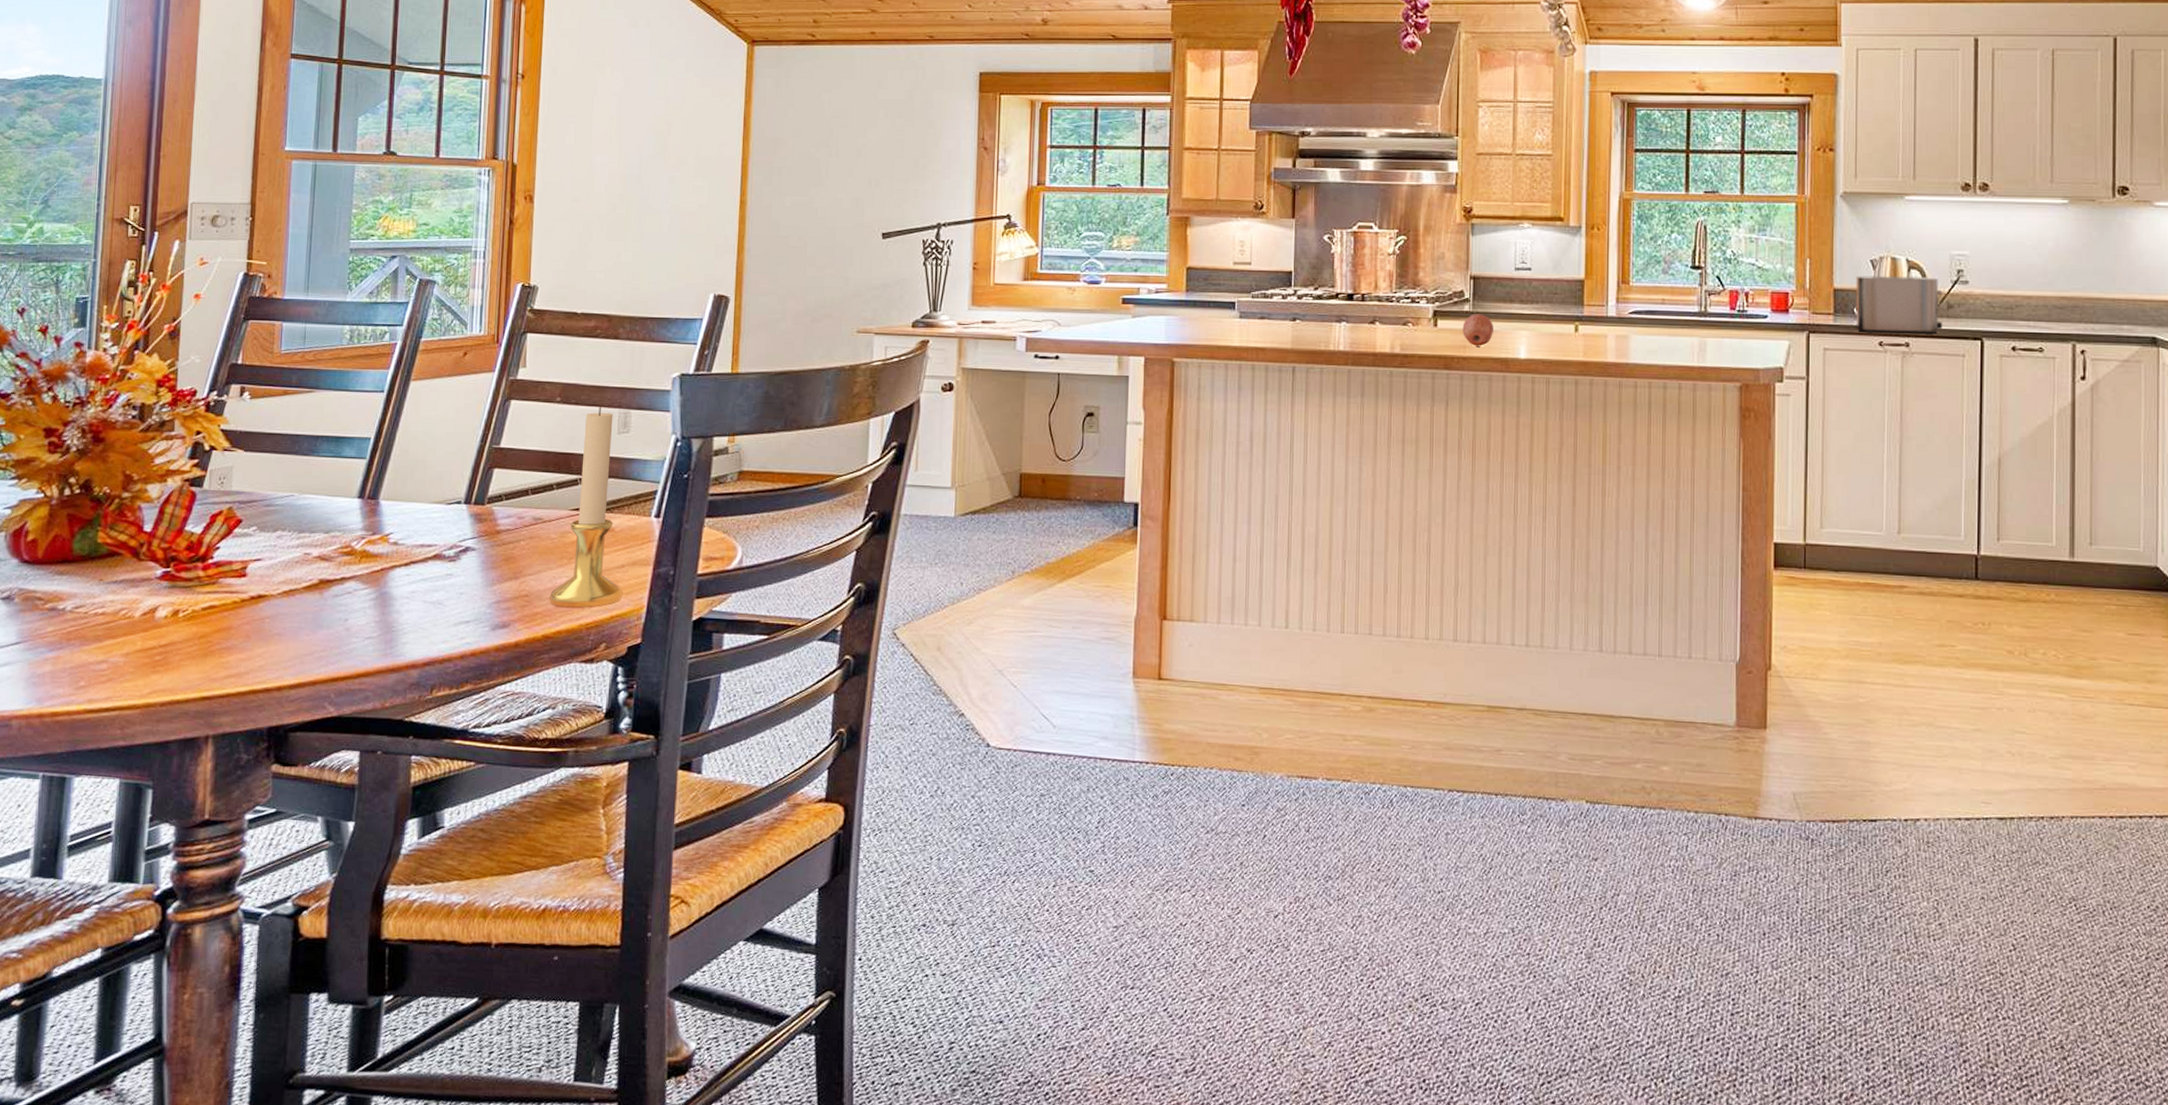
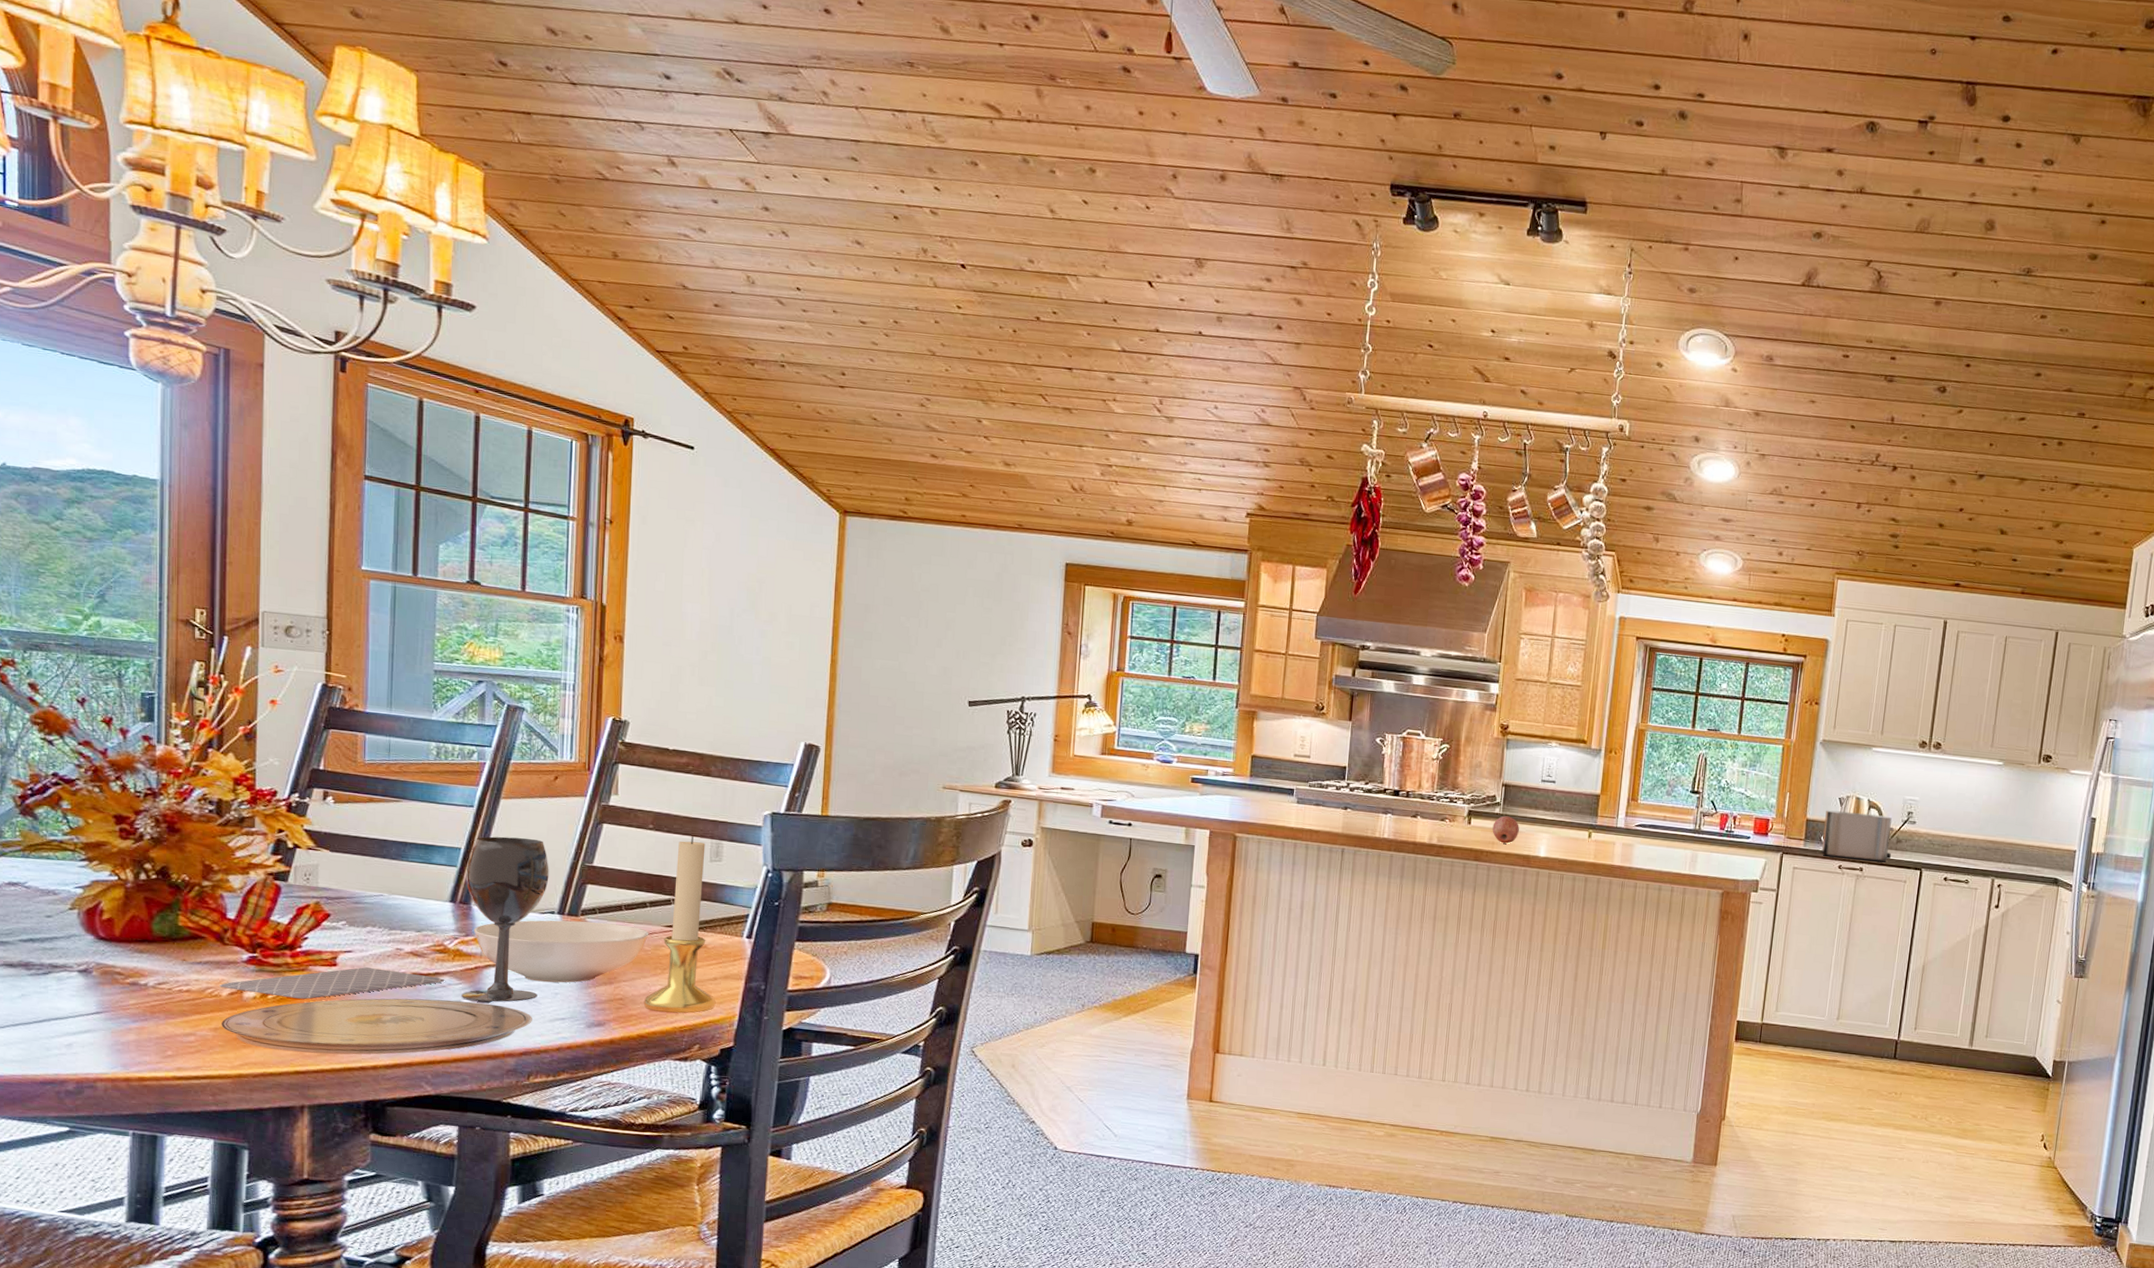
placemat: none [133,576,351,616] -> present [219,967,445,1000]
plate: none [133,607,437,677] -> present [221,998,532,1055]
wine glass: none [367,422,457,608] -> present [461,836,549,1003]
bowl: none [380,509,556,582] -> present [473,920,649,983]

